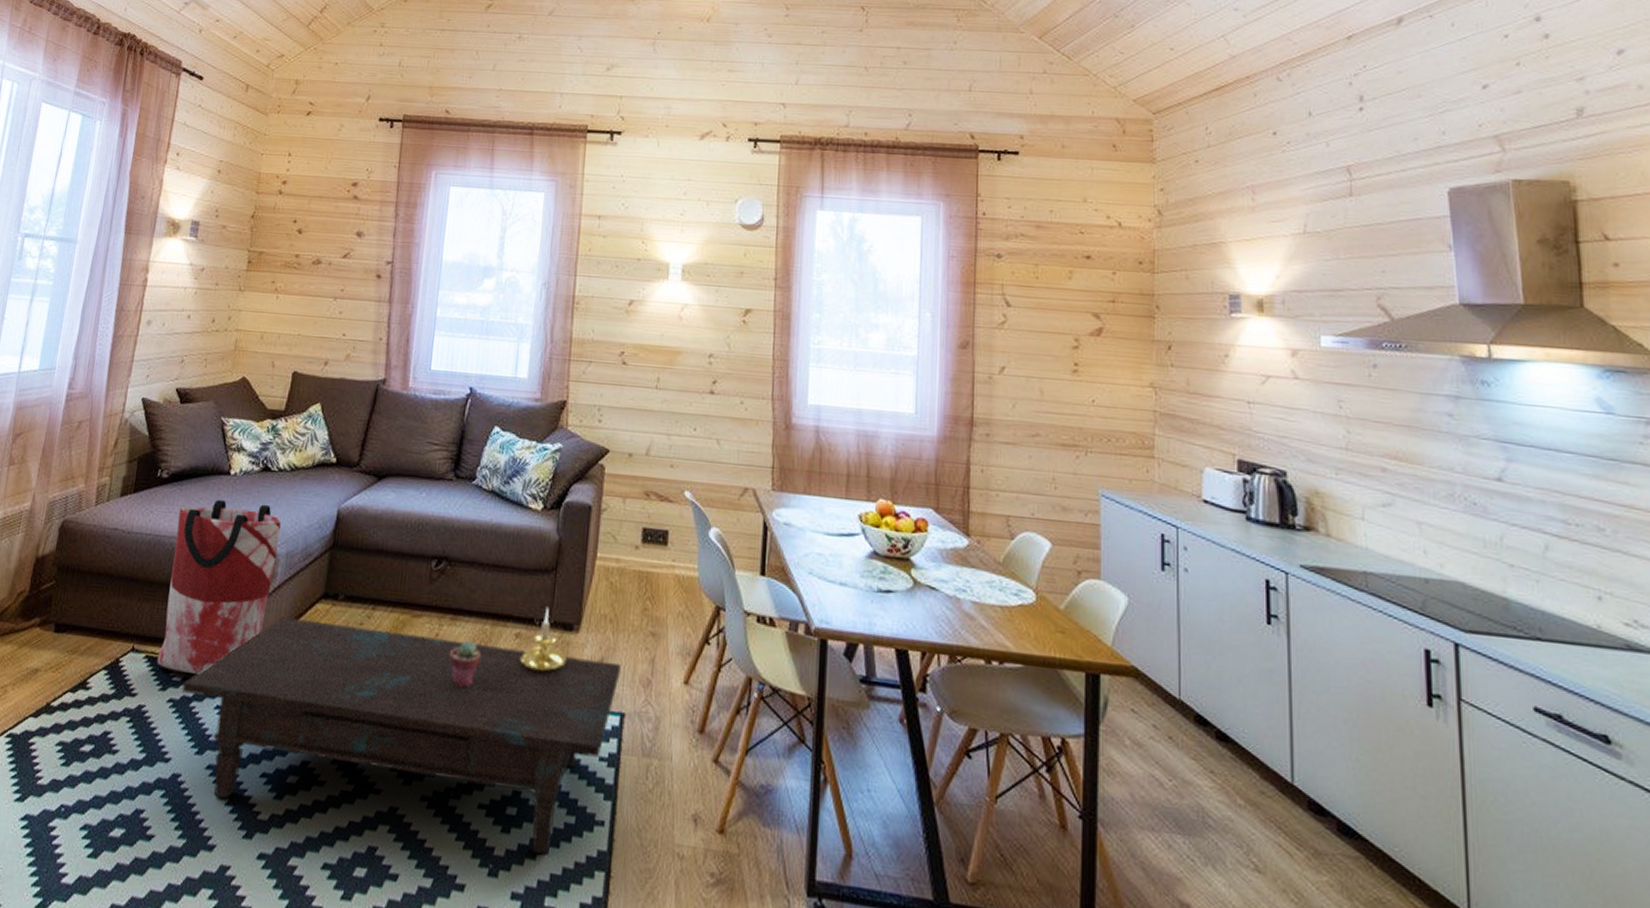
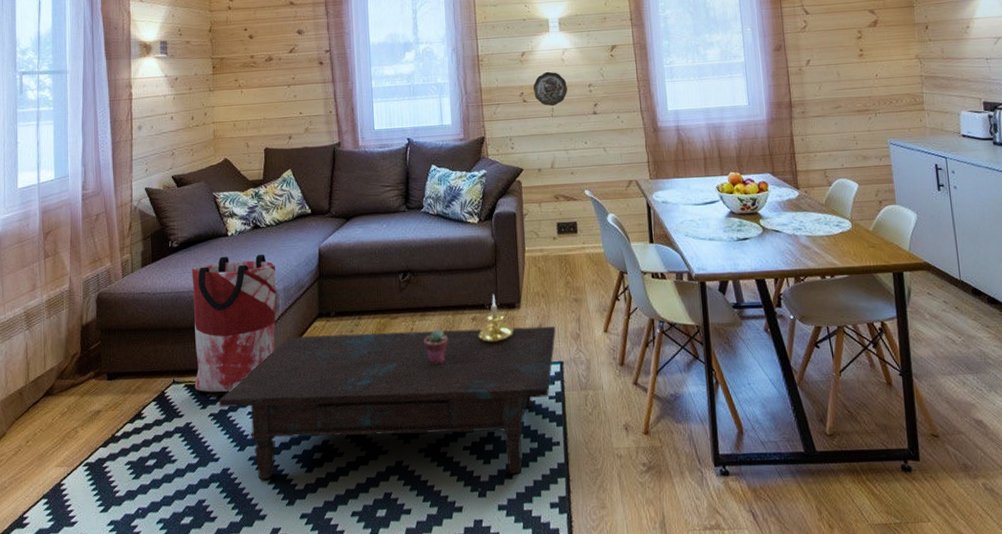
decorative plate: none [637,329,681,376] -> present [533,71,567,107]

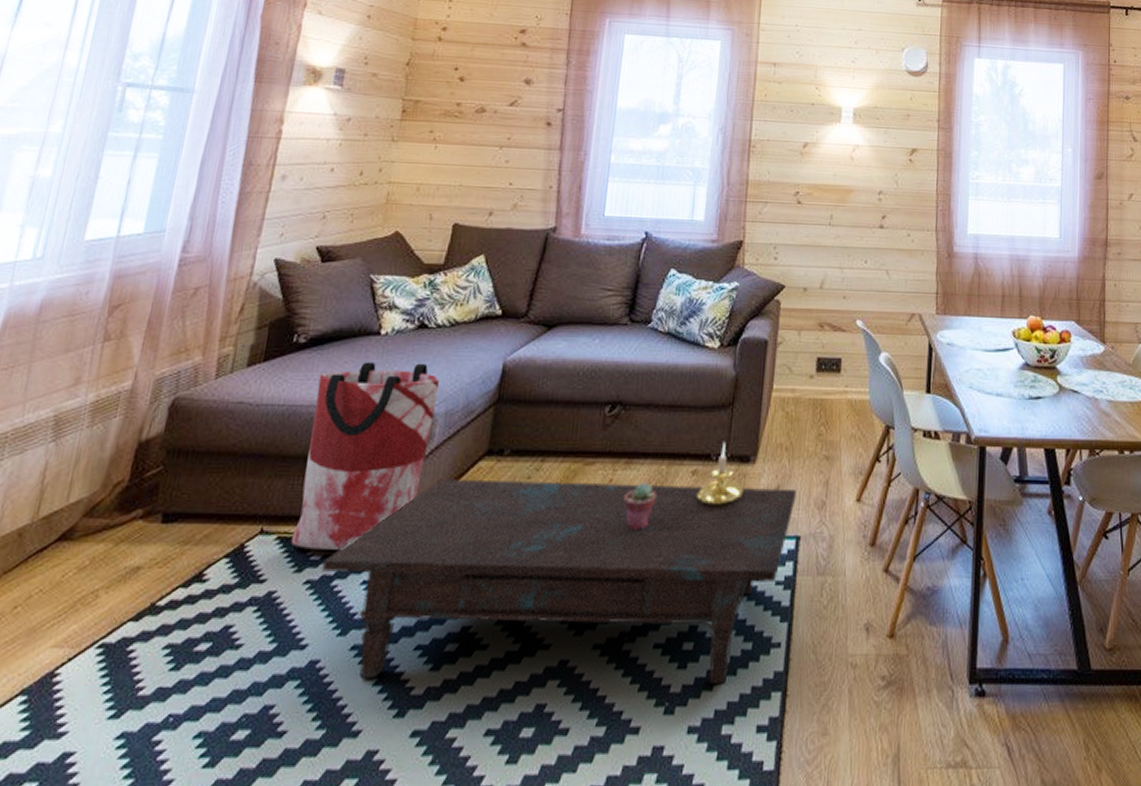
decorative plate: present [533,71,567,107] -> none [811,170,853,213]

